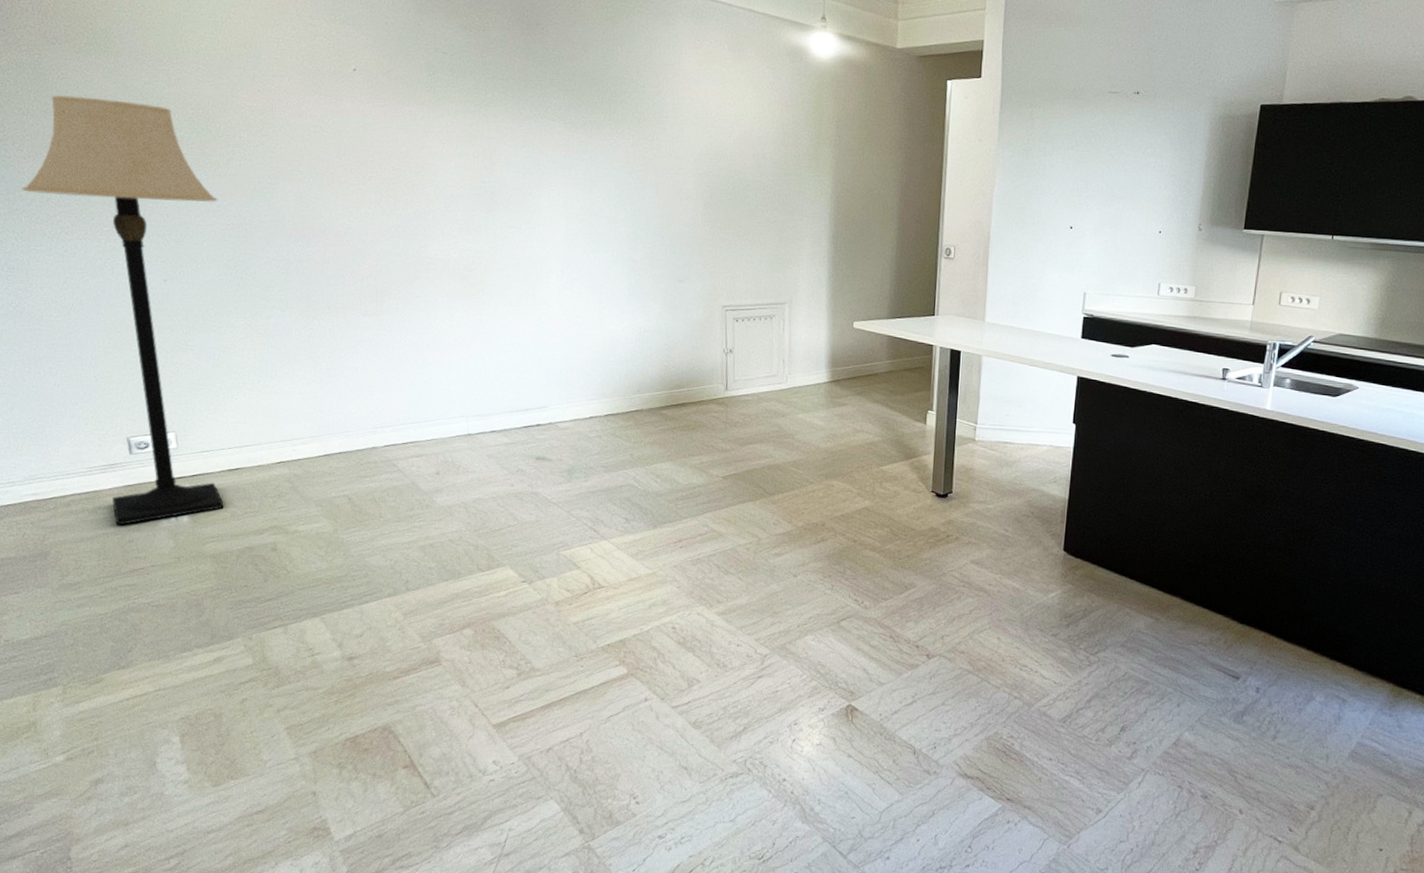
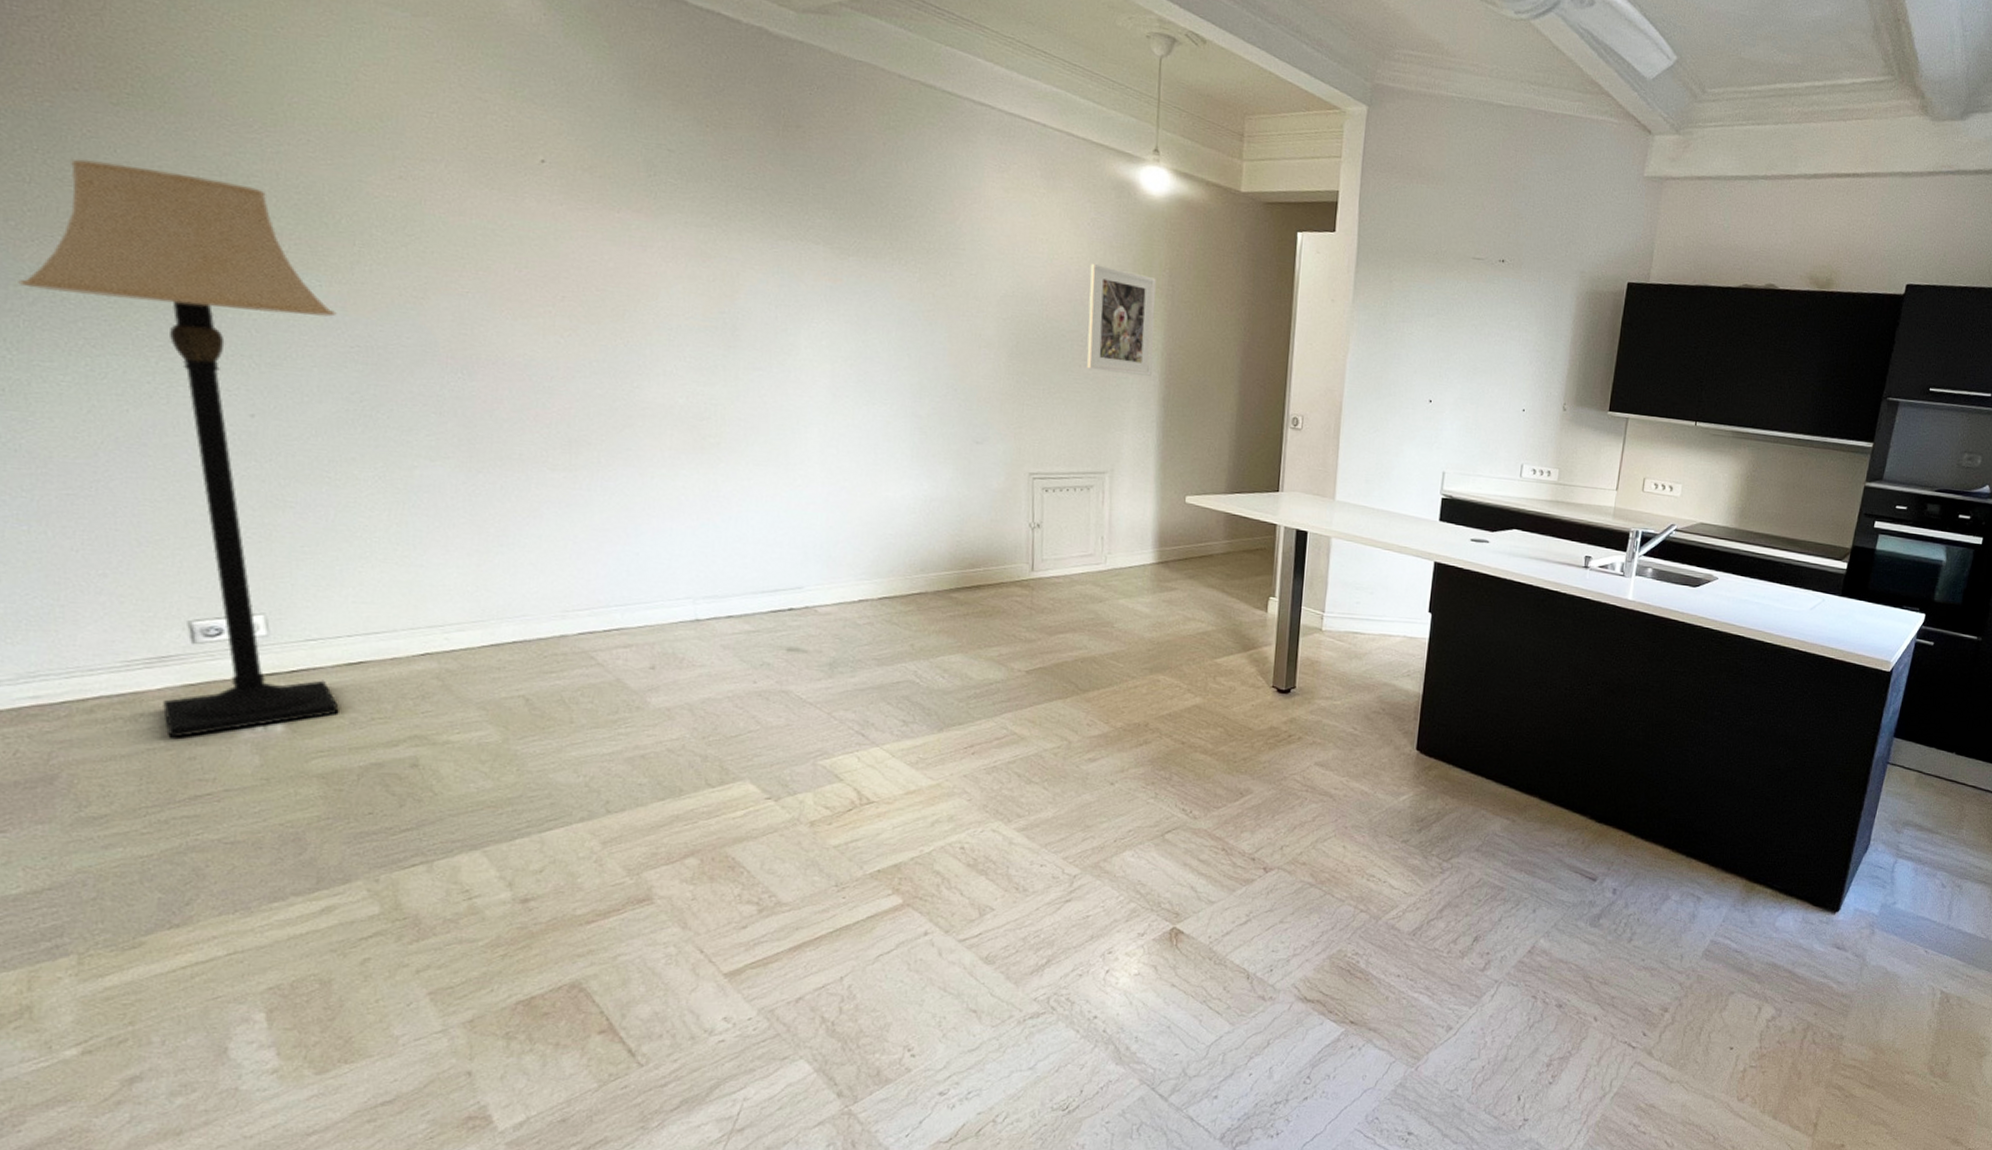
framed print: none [768,121,825,217] -> present [1087,263,1156,376]

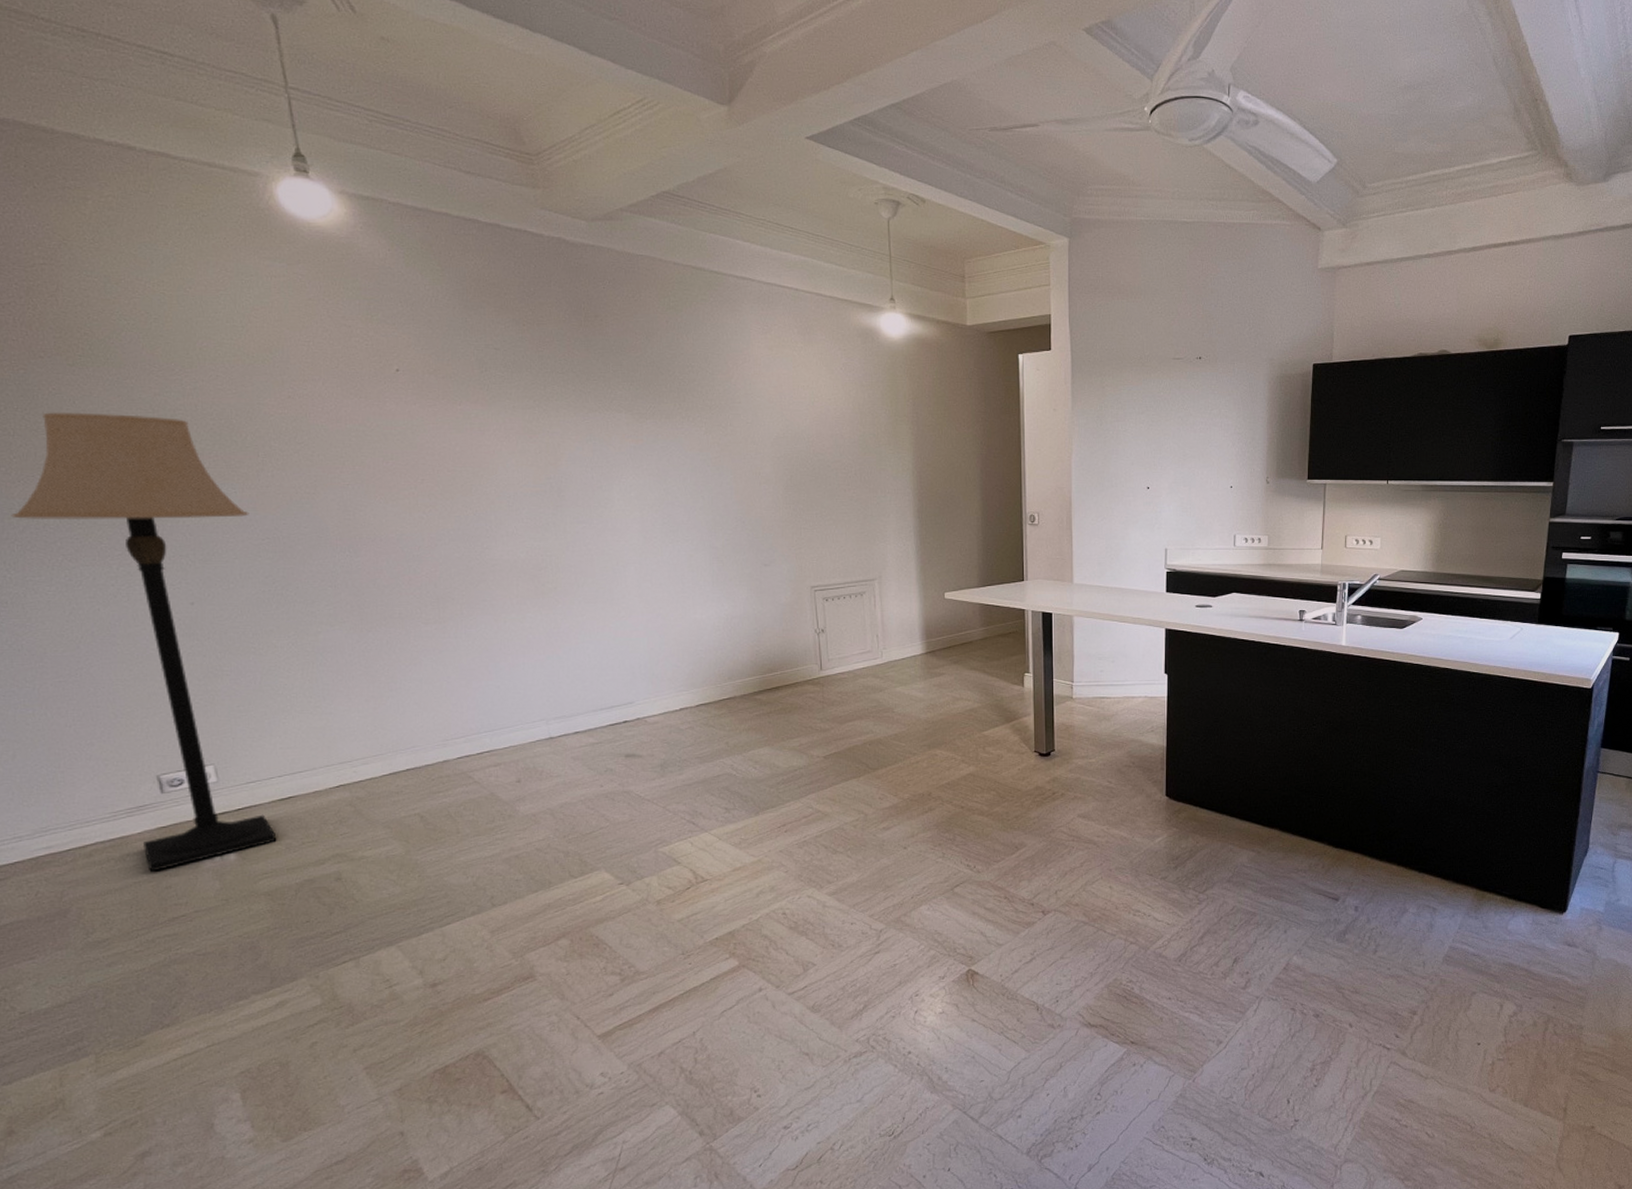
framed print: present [1087,263,1156,376] -> none [846,401,906,493]

